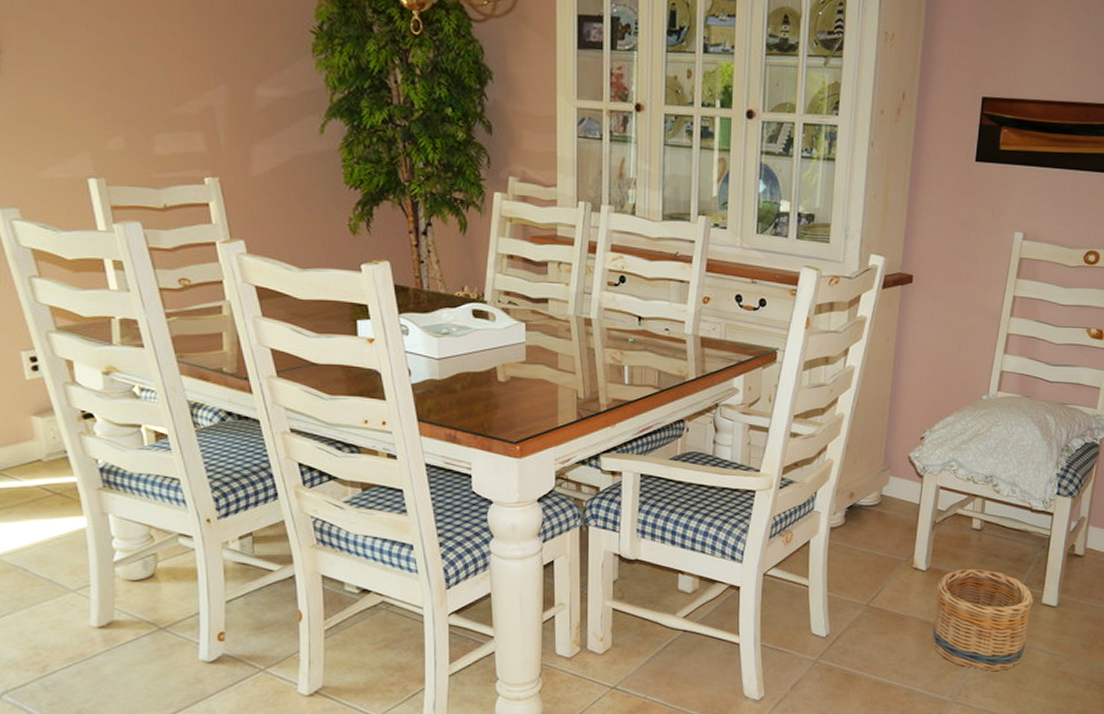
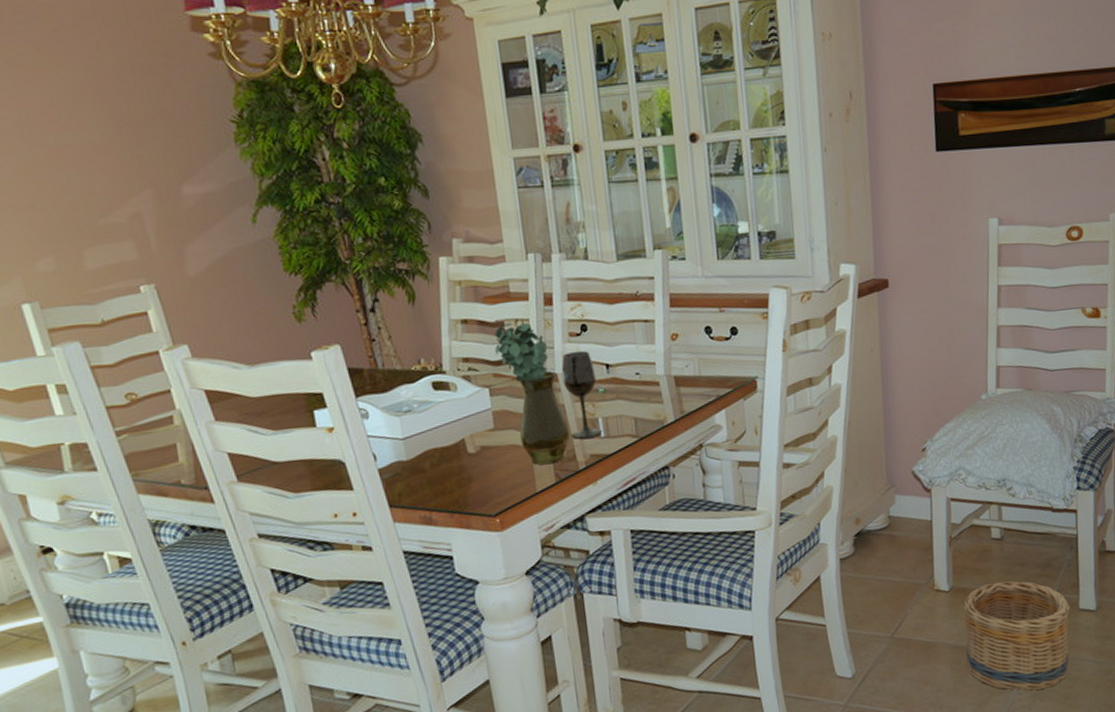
vase: none [536,258,596,403] -> present [494,319,570,465]
wine glass: none [596,300,628,384] -> present [561,350,602,439]

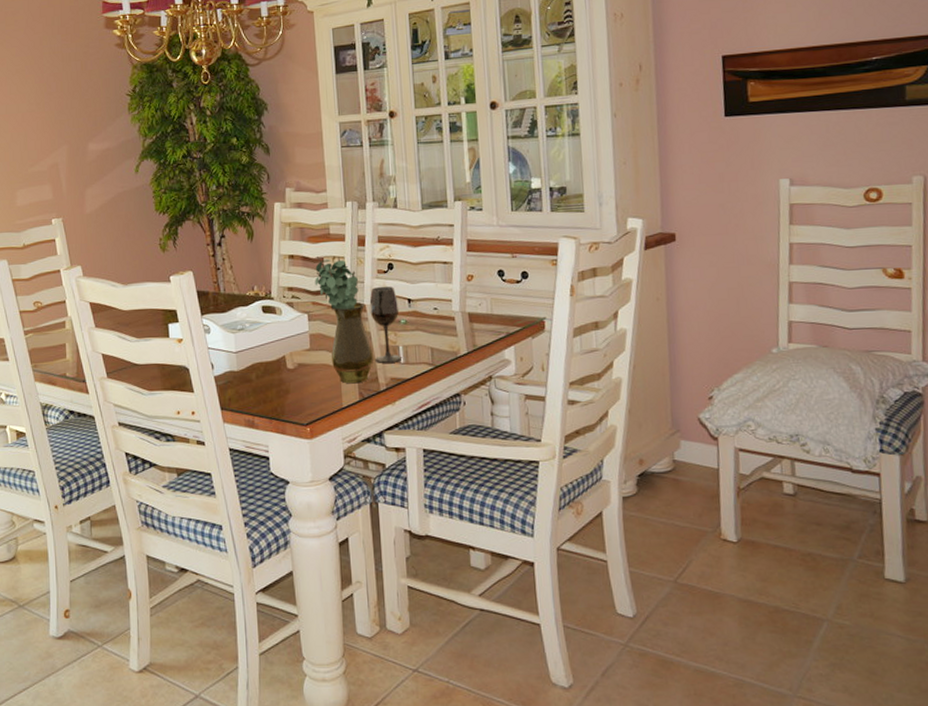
basket: present [963,580,1071,691] -> none [752,538,875,661]

